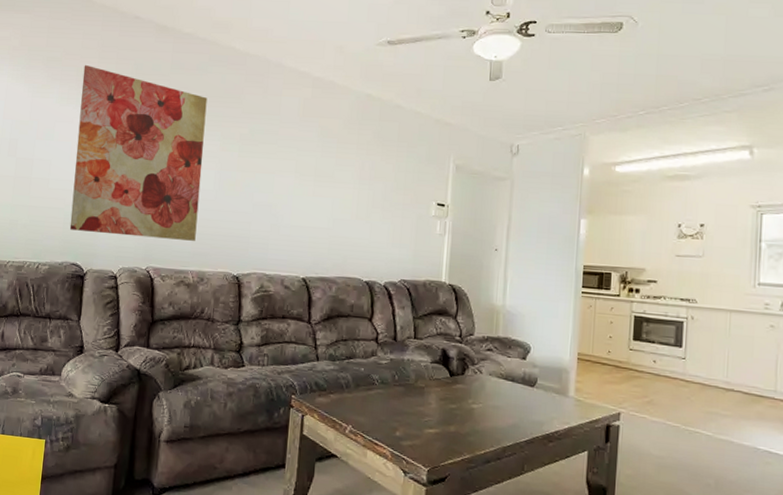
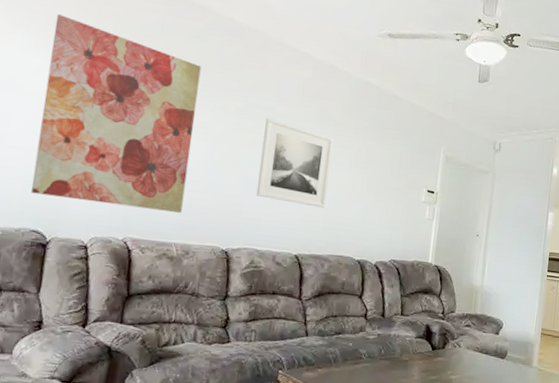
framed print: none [262,141,336,229] -> present [256,117,333,208]

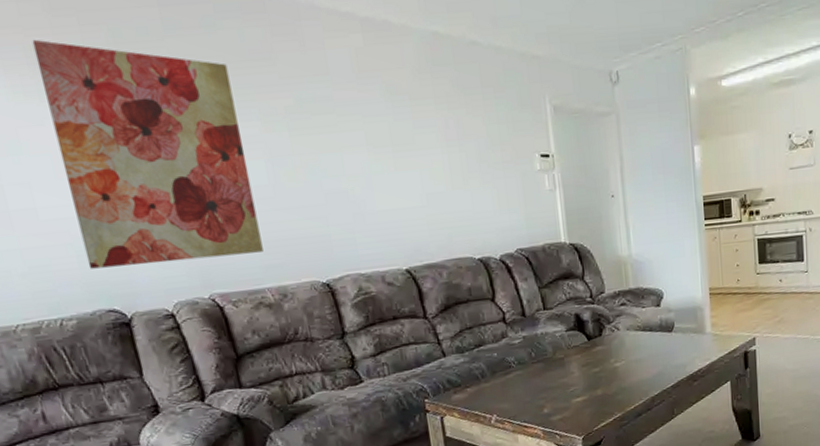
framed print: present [256,117,333,208] -> none [325,110,426,211]

